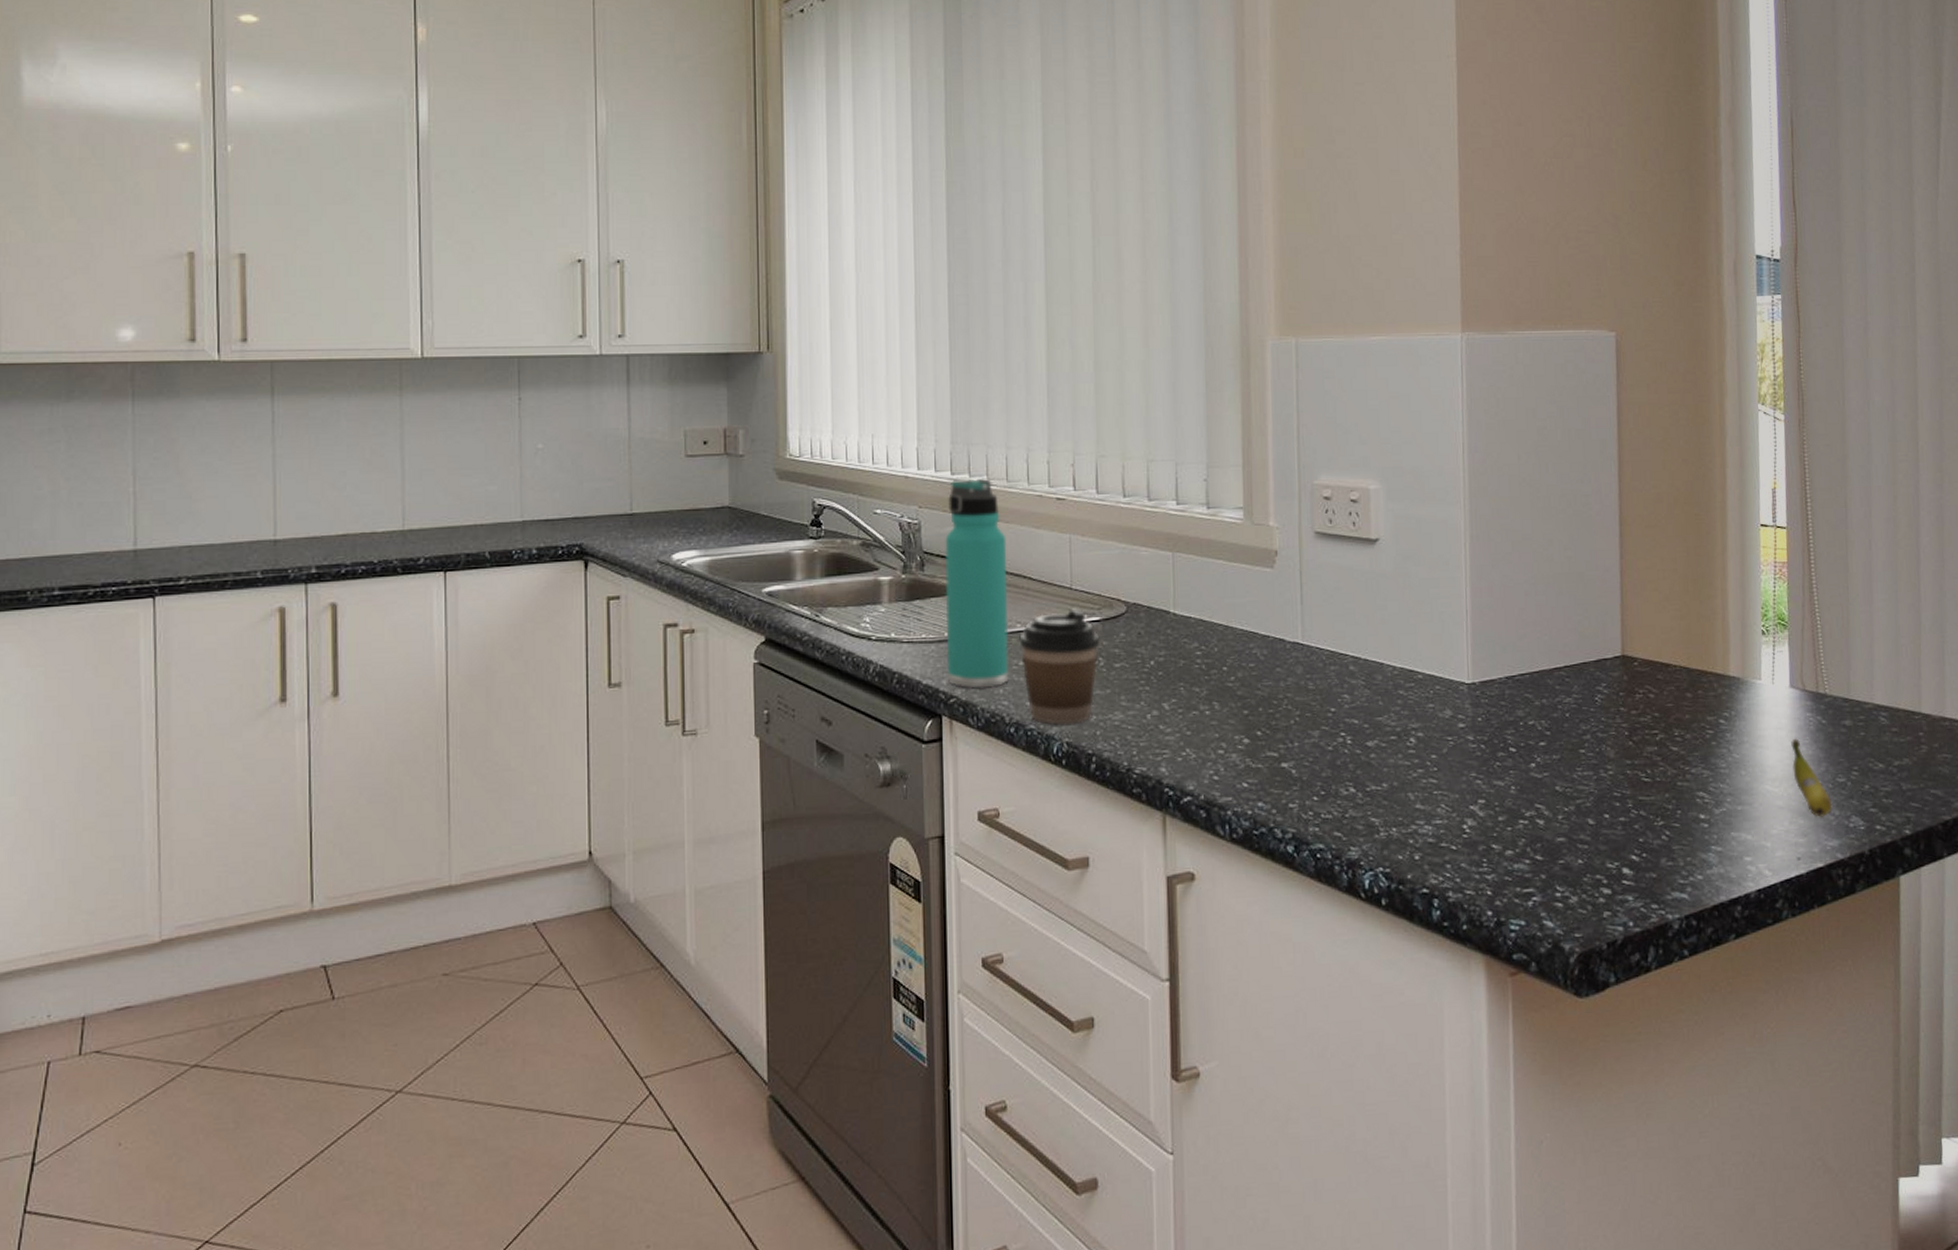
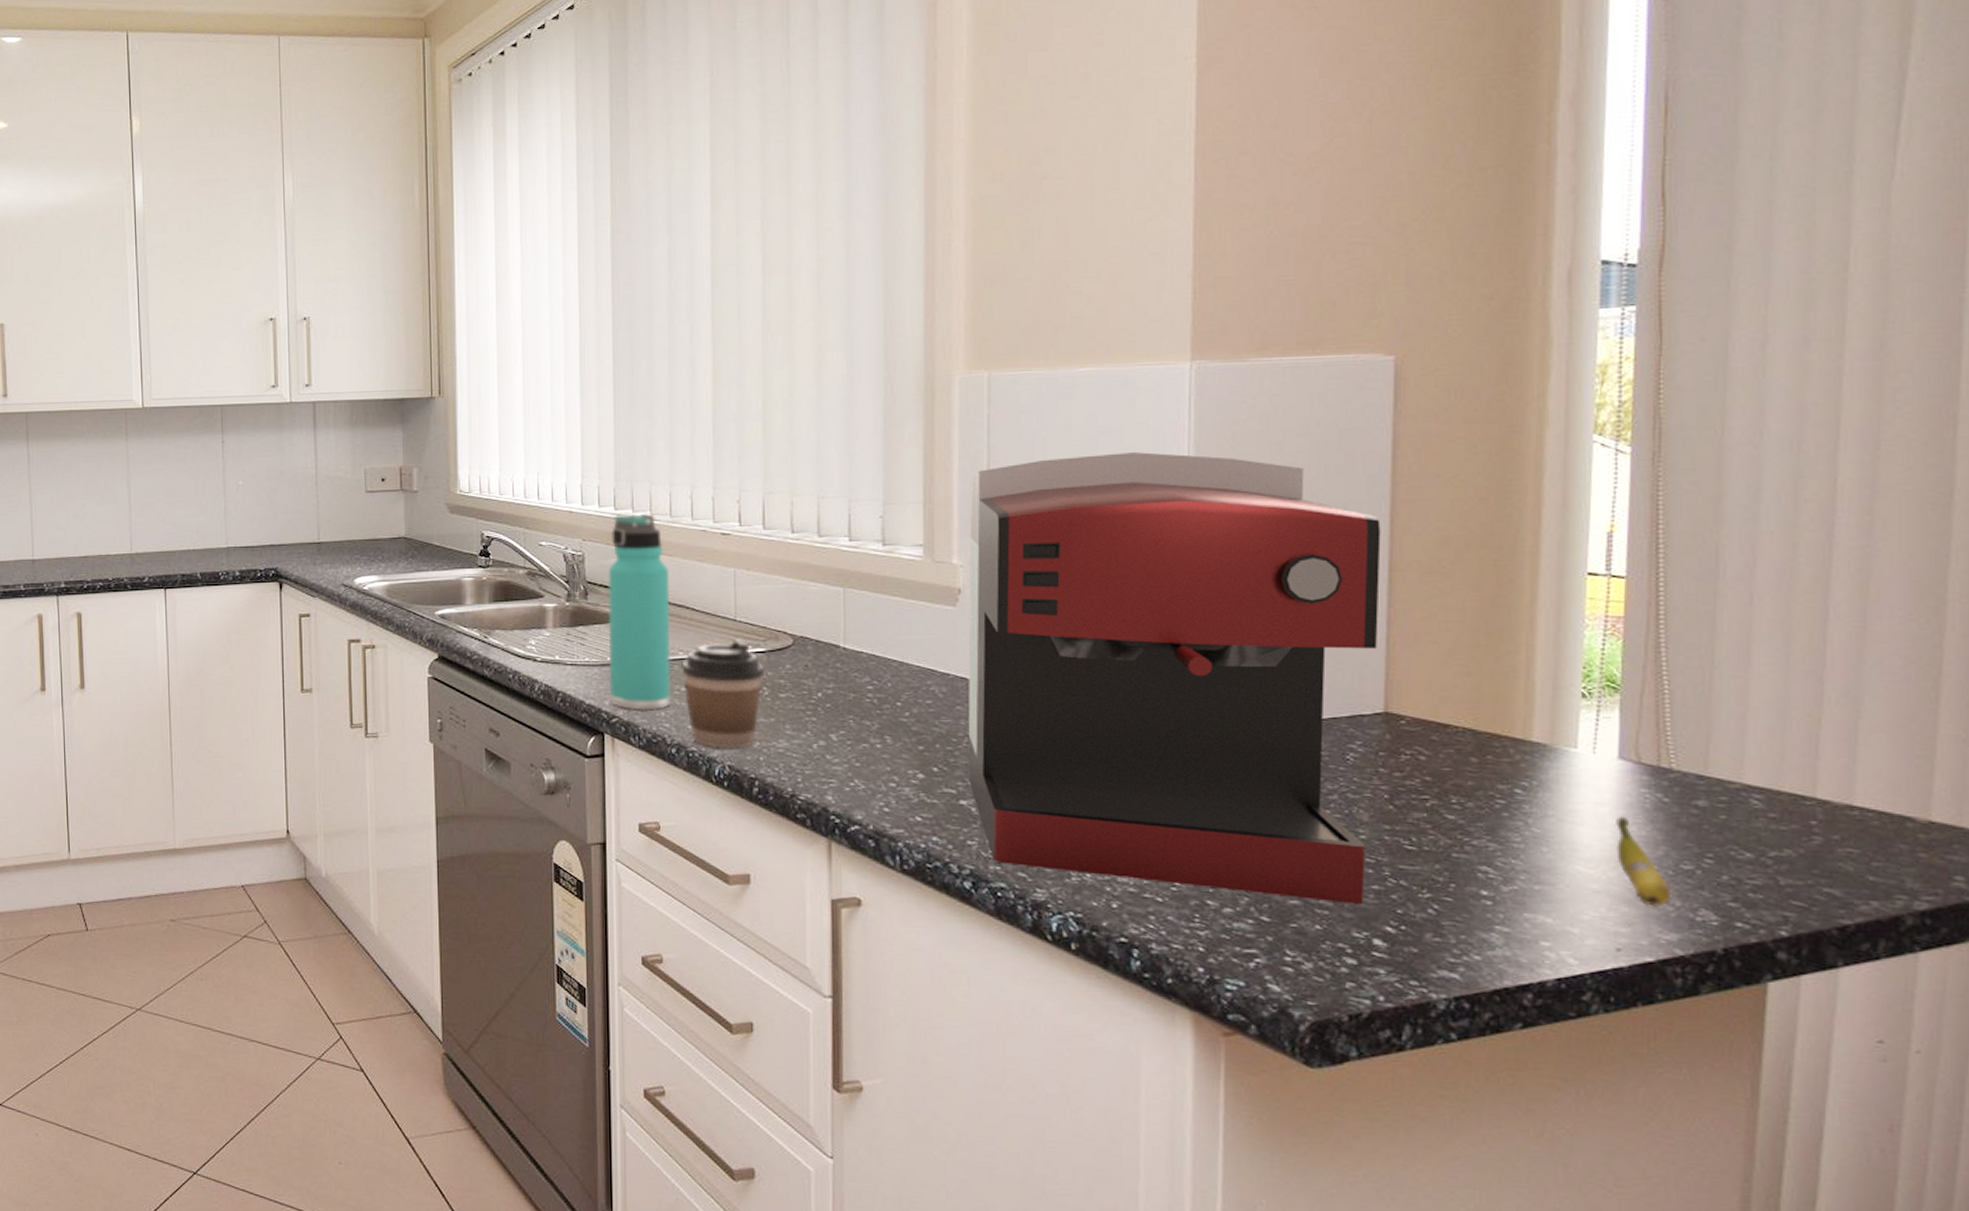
coffee maker: none [1283,417,1614,837] -> present [968,452,1381,904]

